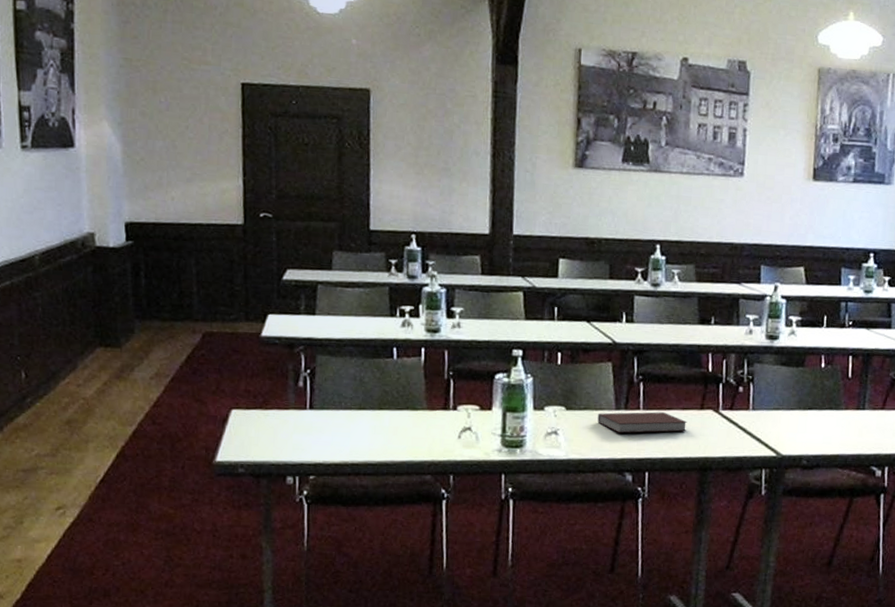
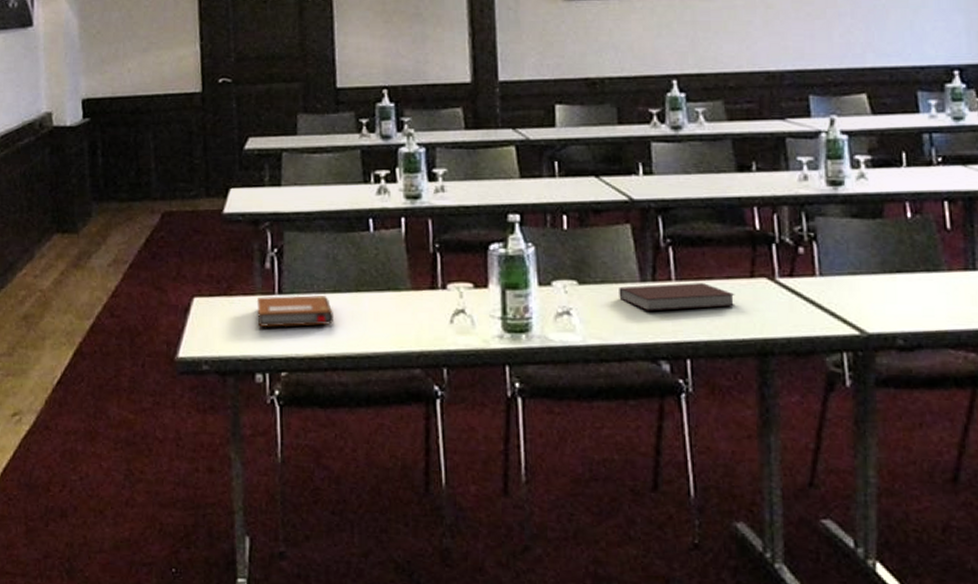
notebook: none [289,411,359,437] -> present [256,295,334,327]

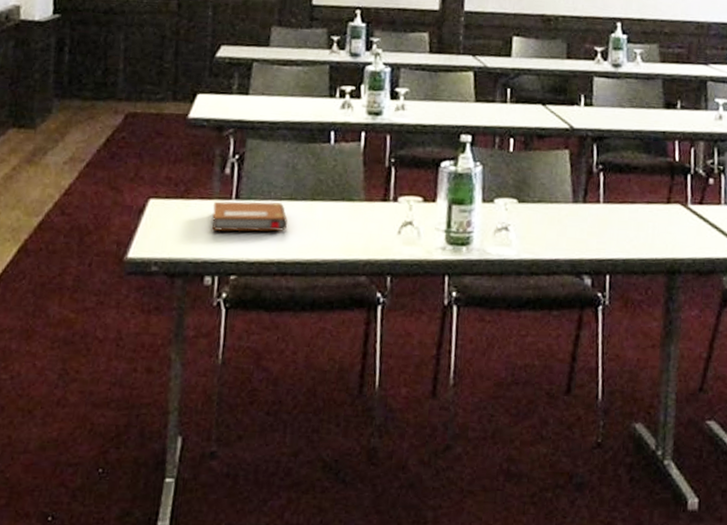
notebook: present [619,283,735,311] -> none [553,206,653,230]

